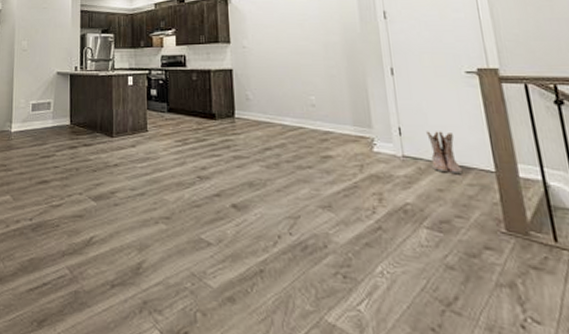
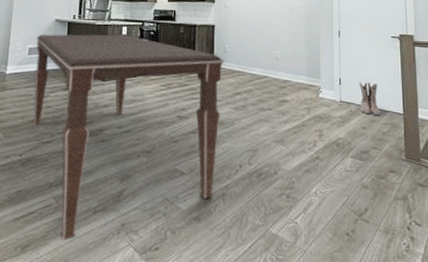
dining table: none [39,86,249,318] -> present [33,34,224,241]

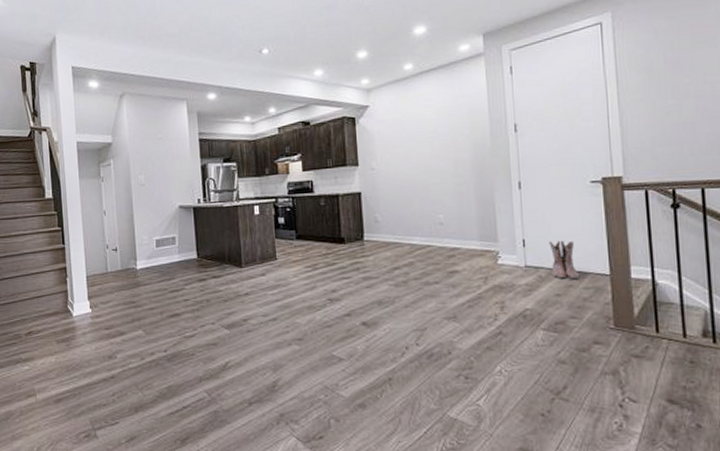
dining table: present [33,34,224,241] -> none [162,215,378,433]

